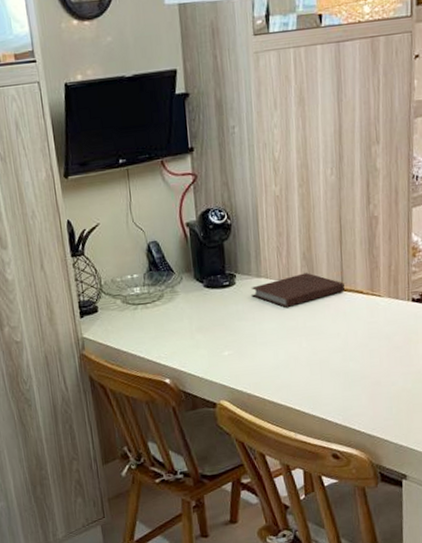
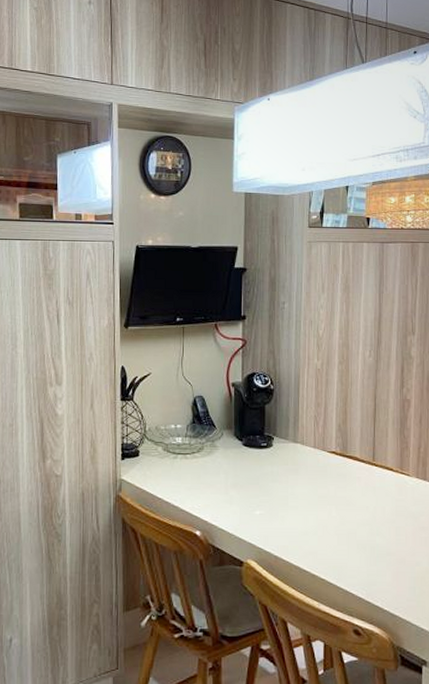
notebook: present [251,273,345,308] -> none [287,444,375,475]

